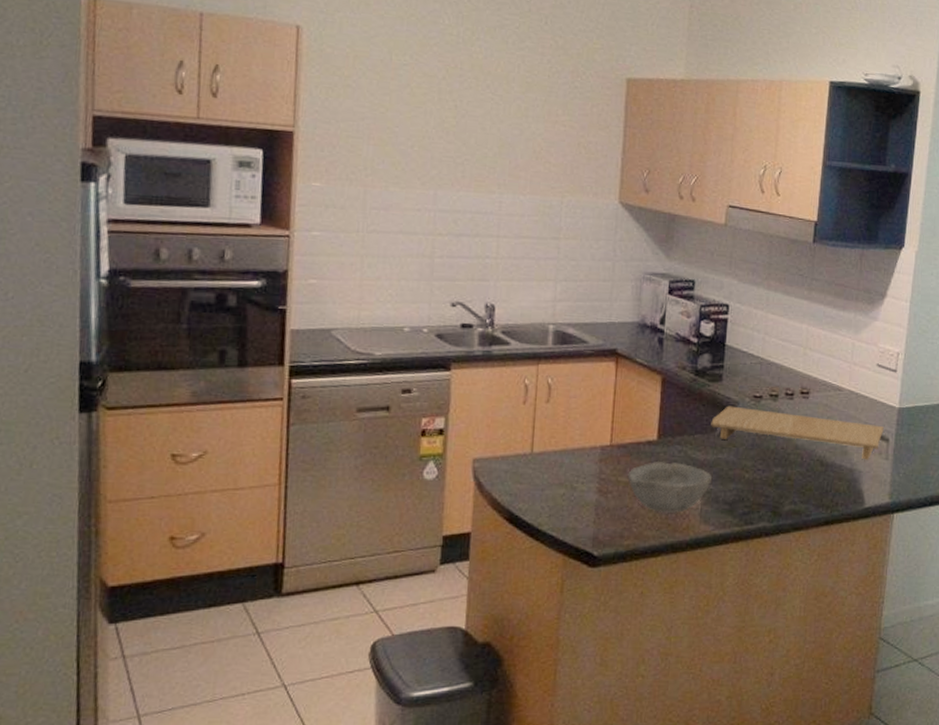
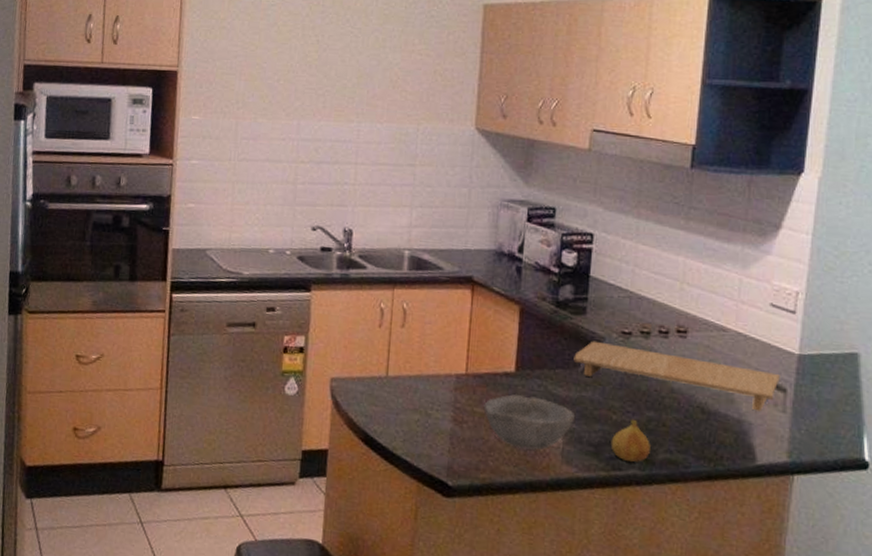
fruit: none [743,476,778,516] -> present [610,419,650,463]

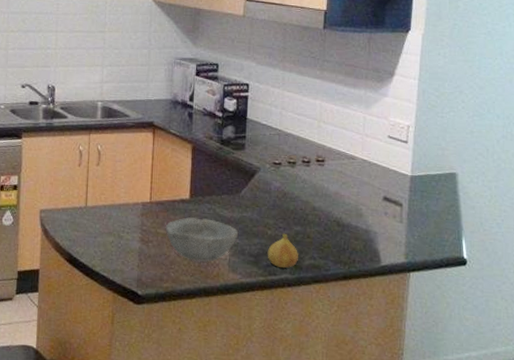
cutting board: present [573,340,780,412] -> none [236,171,397,223]

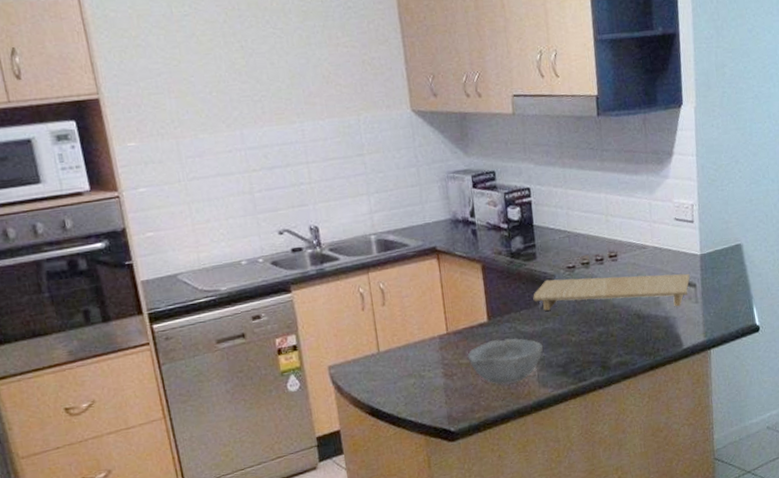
cutting board: none [236,171,397,223] -> present [533,273,690,311]
fruit: present [267,233,298,269] -> none [574,336,605,372]

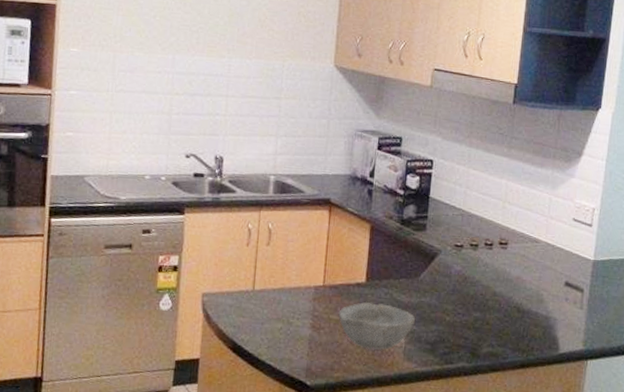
cutting board: present [533,273,690,311] -> none [415,253,579,309]

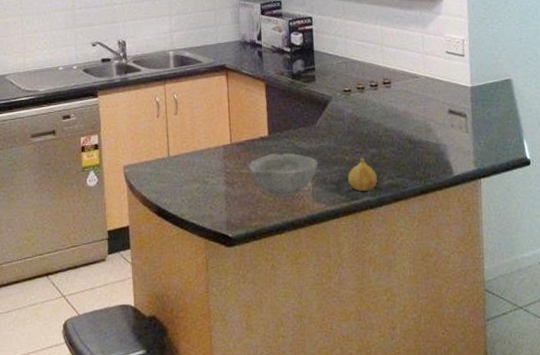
fruit: none [444,319,476,357] -> present [347,157,377,192]

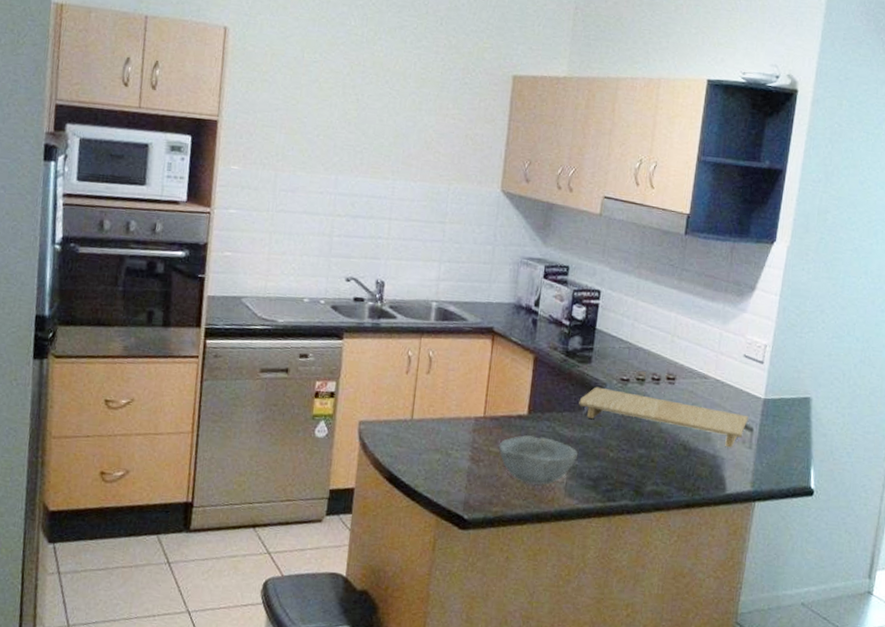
cutting board: none [311,101,461,135] -> present [579,386,749,448]
fruit: present [347,157,377,192] -> none [607,456,641,494]

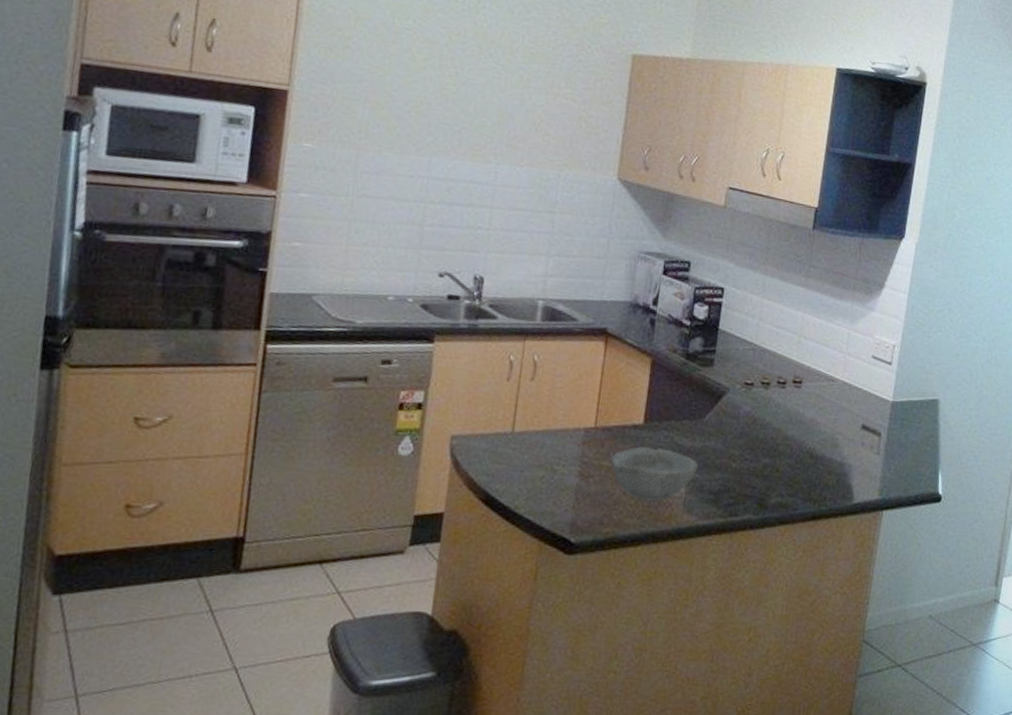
cutting board: present [579,386,749,448] -> none [699,392,877,455]

